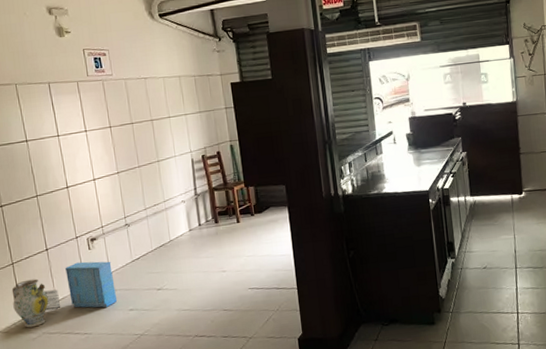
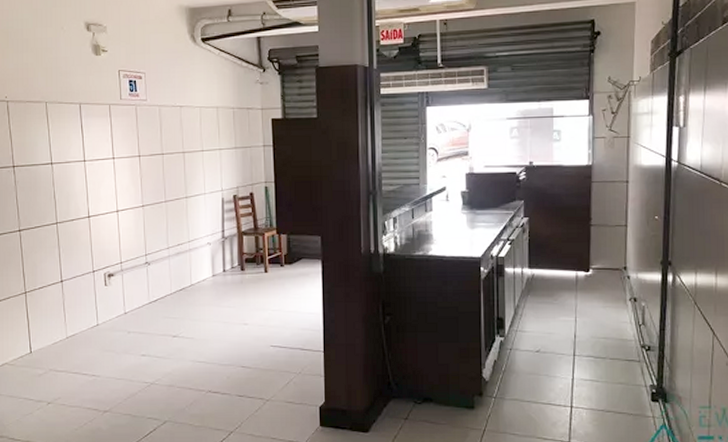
ceramic jug: present [11,279,49,328] -> none [22,311,59,363]
storage bin: present [44,261,118,311] -> none [54,298,130,349]

